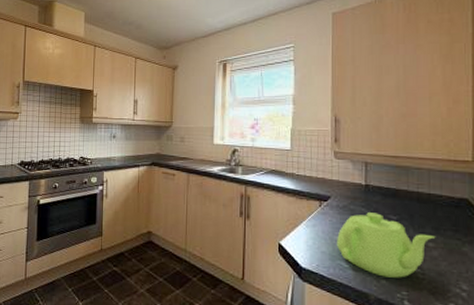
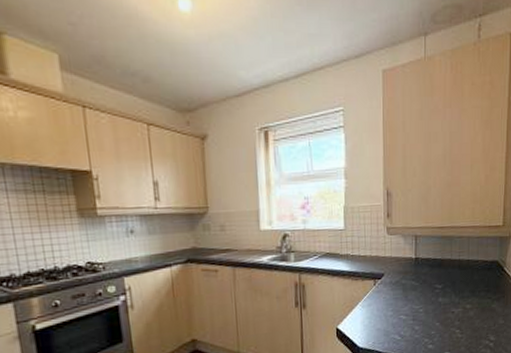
teapot: present [337,212,436,278] -> none [391,284,472,343]

